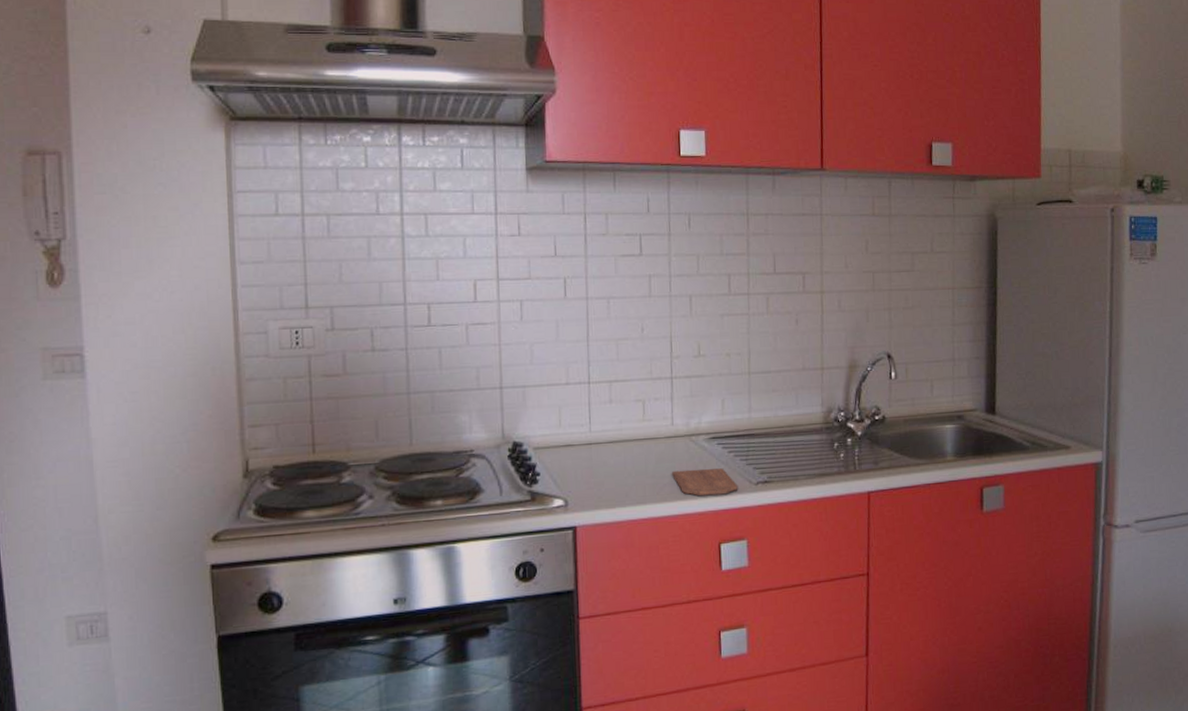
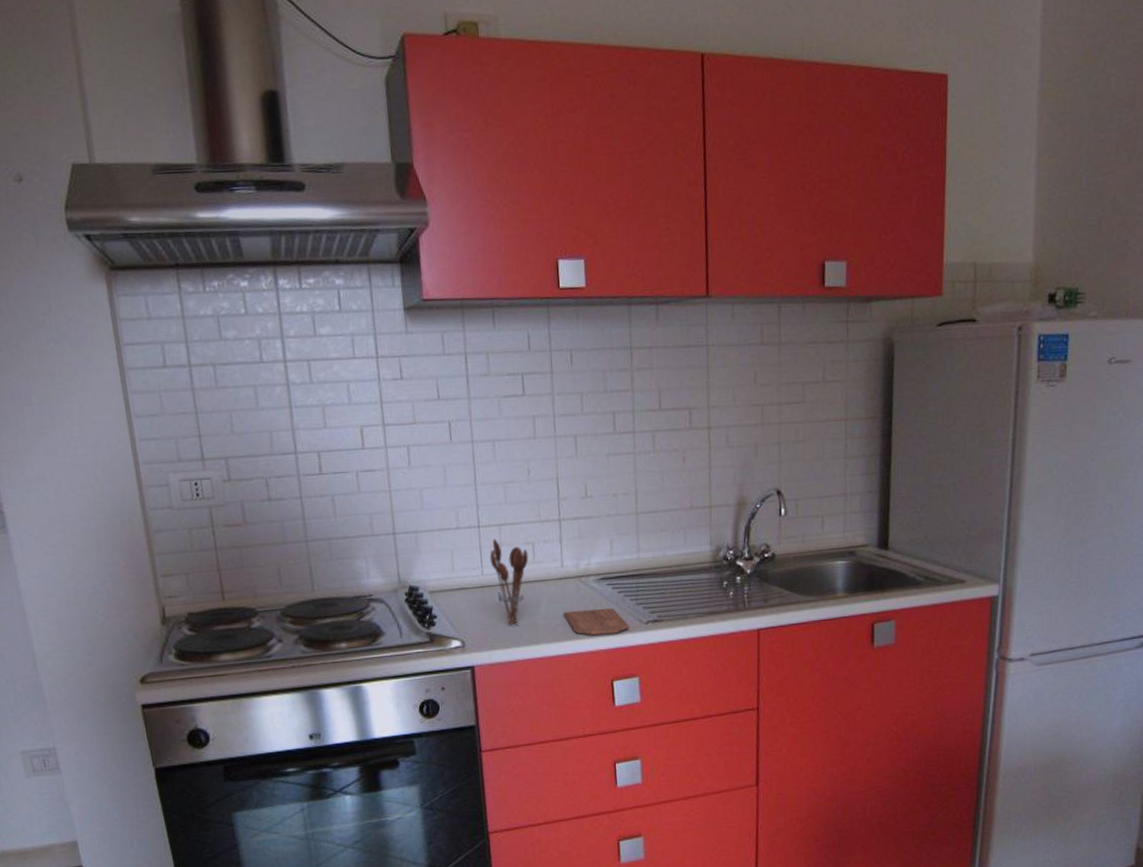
utensil holder: none [598,395,639,485] -> present [489,539,529,626]

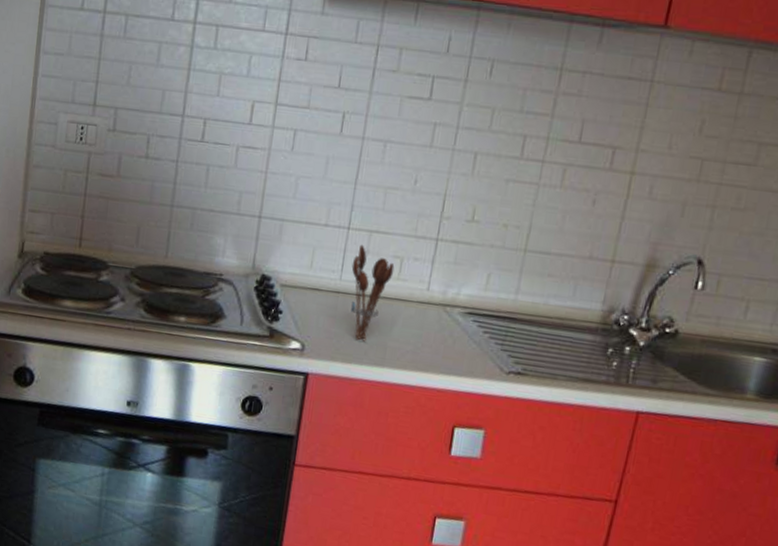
cutting board: present [564,608,629,636] -> none [417,339,487,377]

